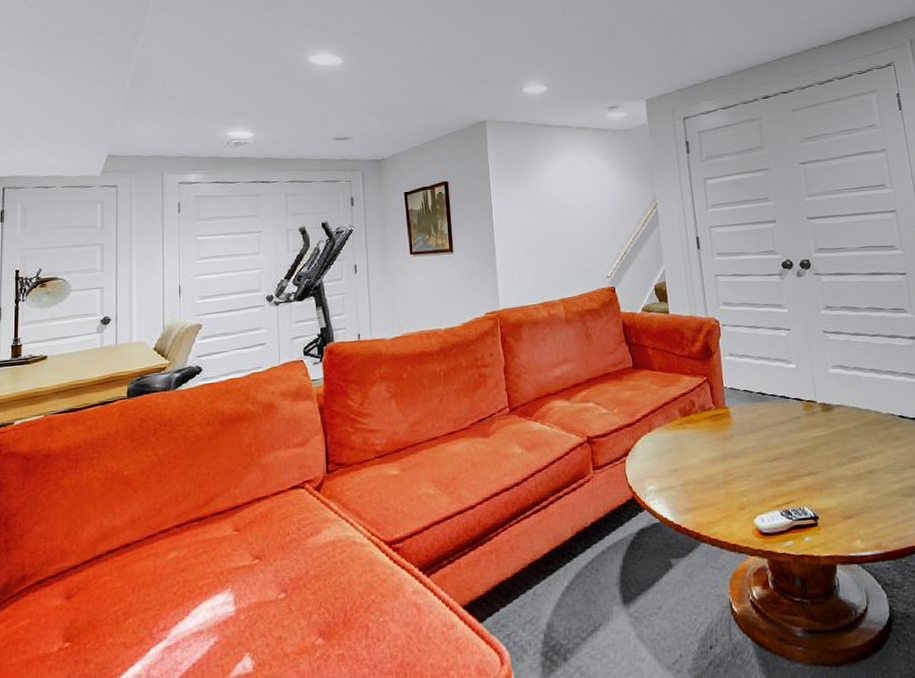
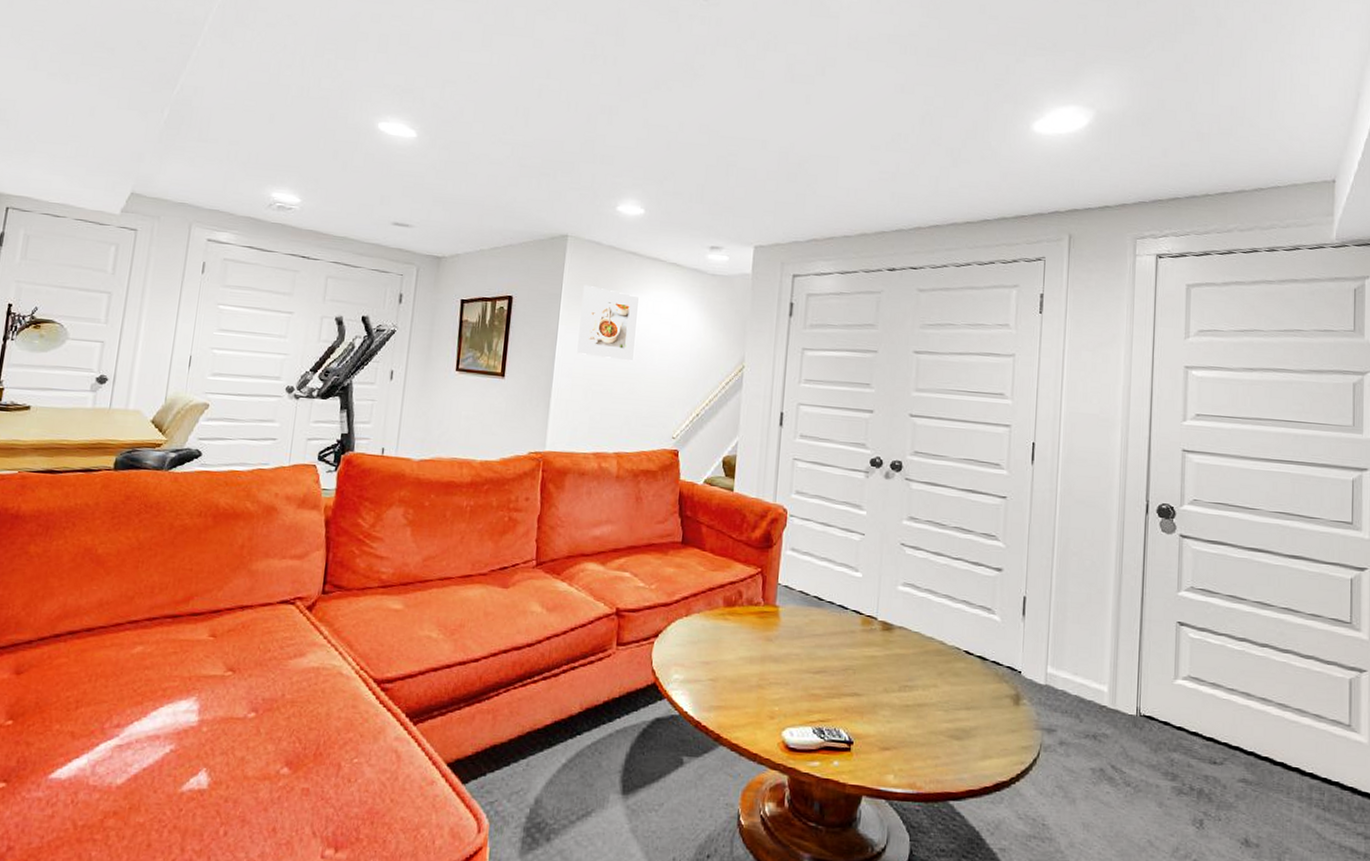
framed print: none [507,159,562,220] -> present [577,284,640,361]

